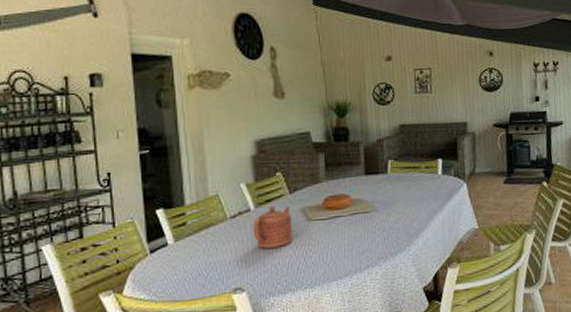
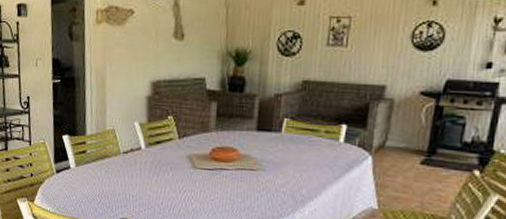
teapot: present [252,206,293,249] -> none [141,148,178,188]

